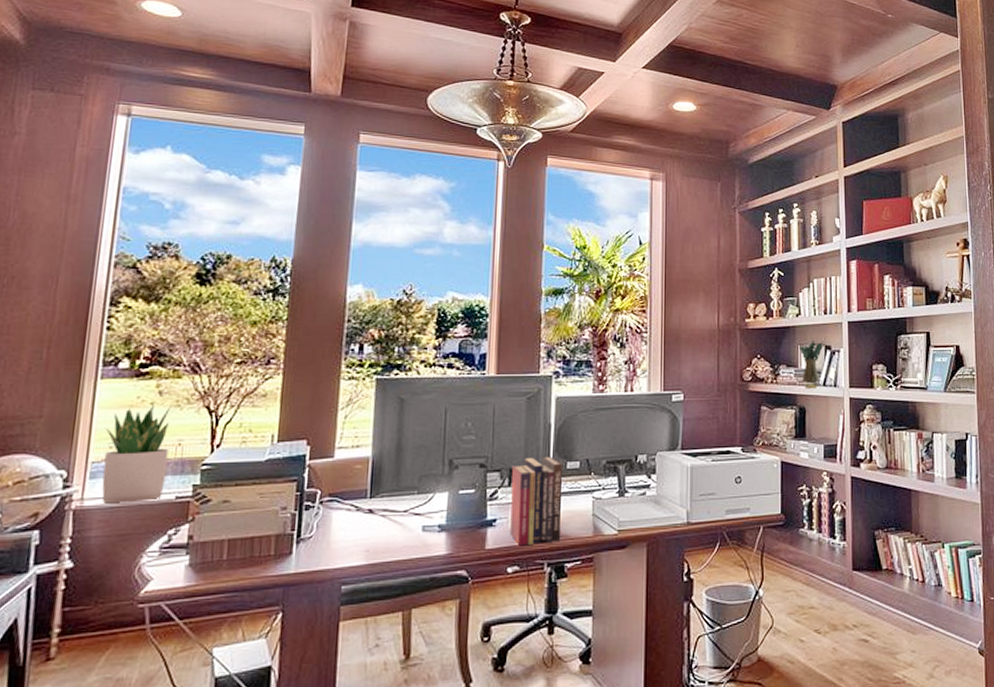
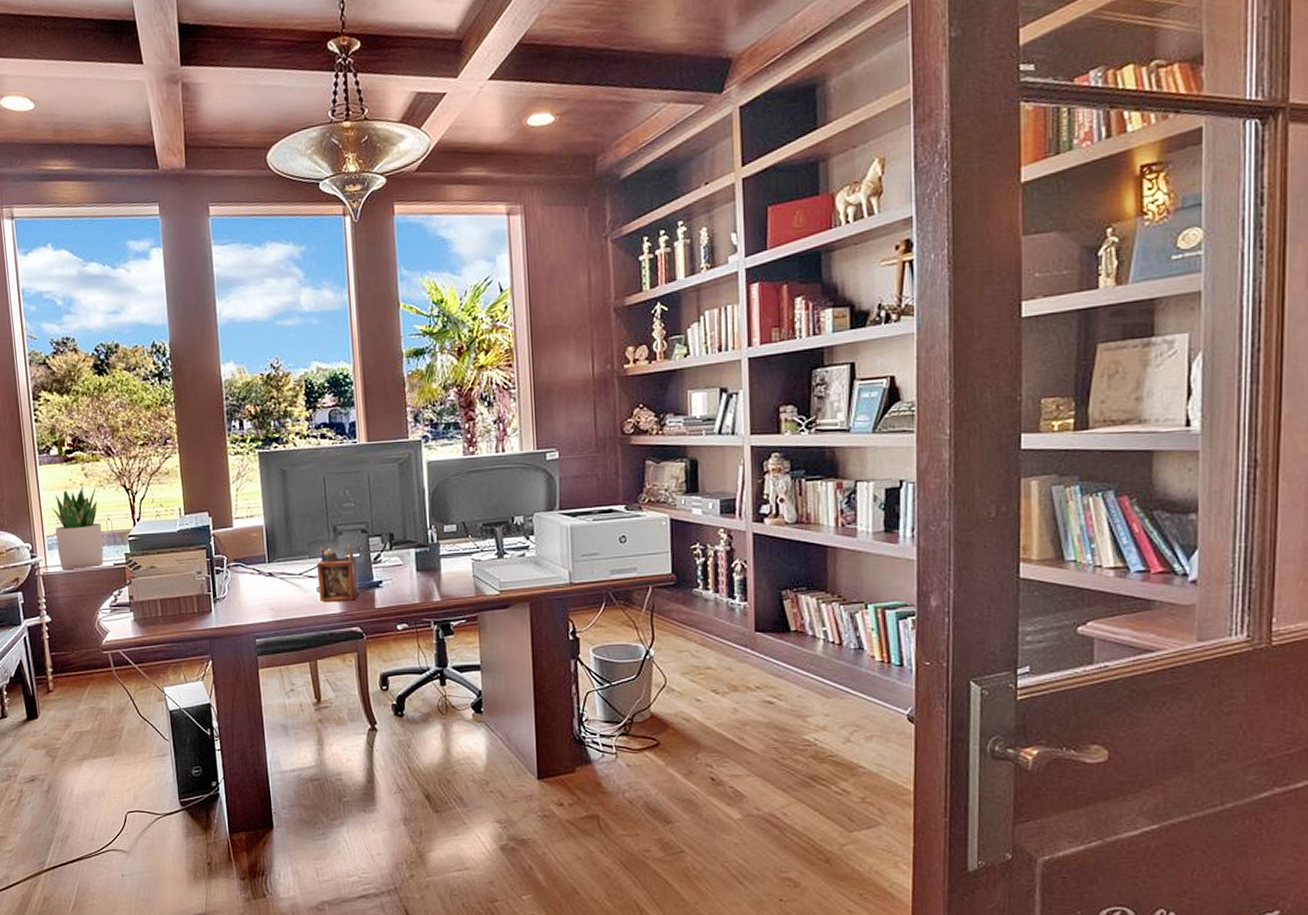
desk organizer: none [424,478,472,543] -> present [316,543,360,603]
books: present [510,456,562,546] -> none [392,520,443,606]
vase: present [798,340,824,389] -> none [688,383,719,439]

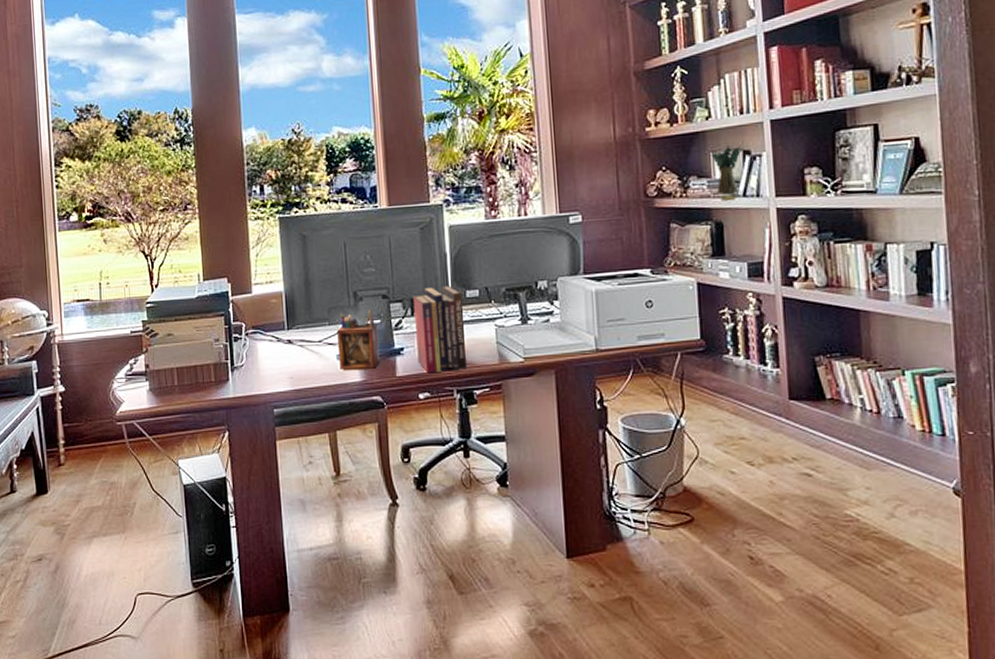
planter: present [51,483,104,570] -> none [69,249,121,338]
books: none [392,520,443,606] -> present [413,285,466,374]
vase: none [688,383,719,439] -> present [710,146,742,202]

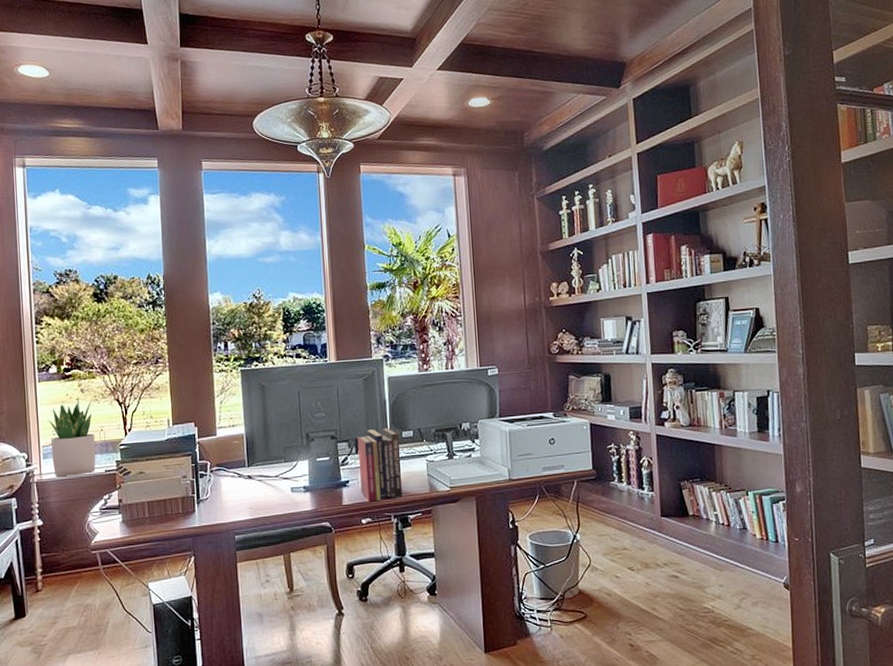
planter: none [69,249,121,338] -> present [48,398,96,477]
desk organizer: present [336,309,380,371] -> none [290,448,329,501]
vase: present [710,146,742,202] -> none [601,313,625,358]

